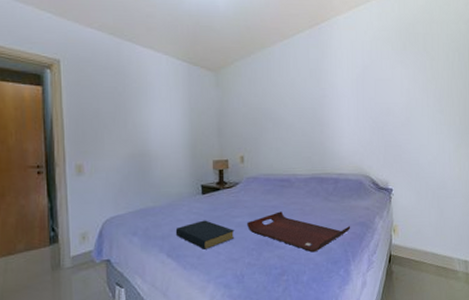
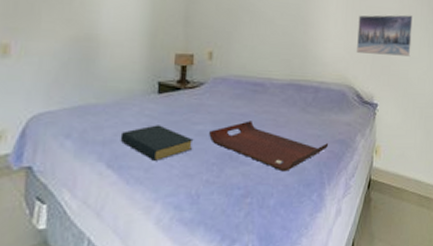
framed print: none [369,107,421,145] -> present [357,14,414,57]

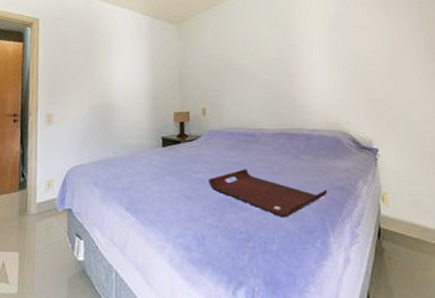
hardback book: present [120,125,194,161] -> none [135,174,196,205]
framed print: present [357,14,414,57] -> none [345,56,411,99]

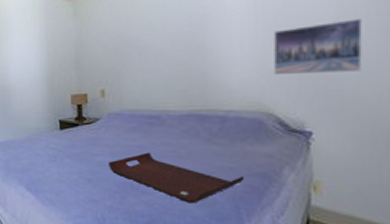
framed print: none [345,56,411,99] -> present [274,19,364,74]

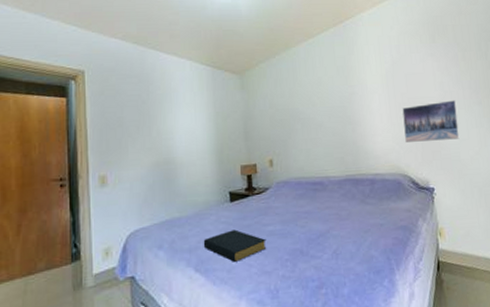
hardback book: none [34,156,95,187] -> present [203,229,267,262]
serving tray: present [109,152,245,204] -> none [279,217,392,262]

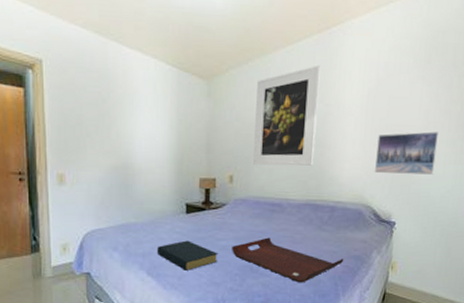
serving tray: none [279,217,392,262] -> present [232,237,344,283]
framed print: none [285,52,348,147] -> present [253,64,321,166]

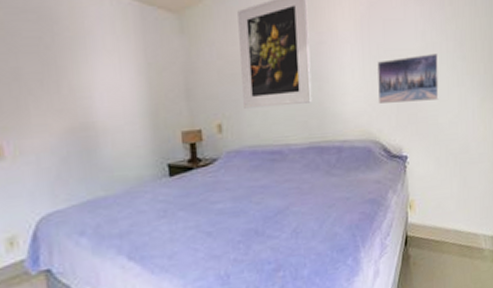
hardback book: present [156,240,218,271] -> none [137,209,216,247]
serving tray: present [232,237,344,283] -> none [230,192,359,240]

